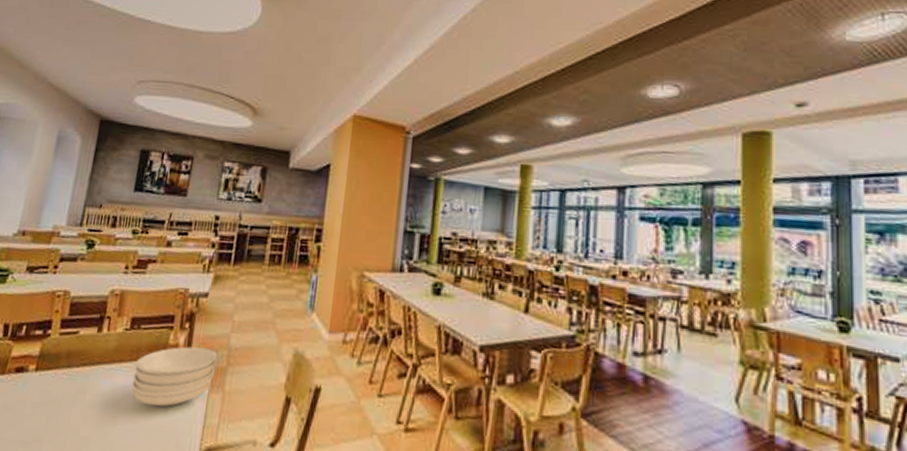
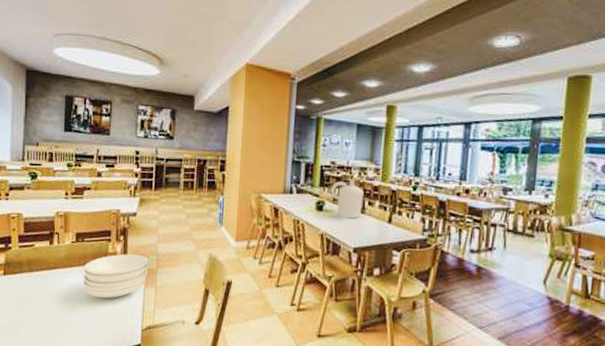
water jug: none [450,254,494,307] -> present [330,178,364,219]

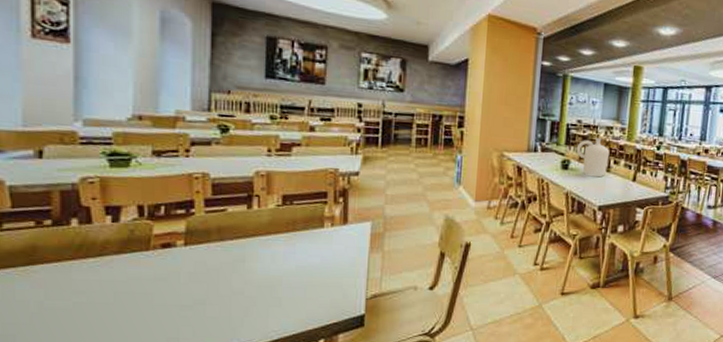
bowl: present [82,254,149,299] -> none [291,217,374,268]

